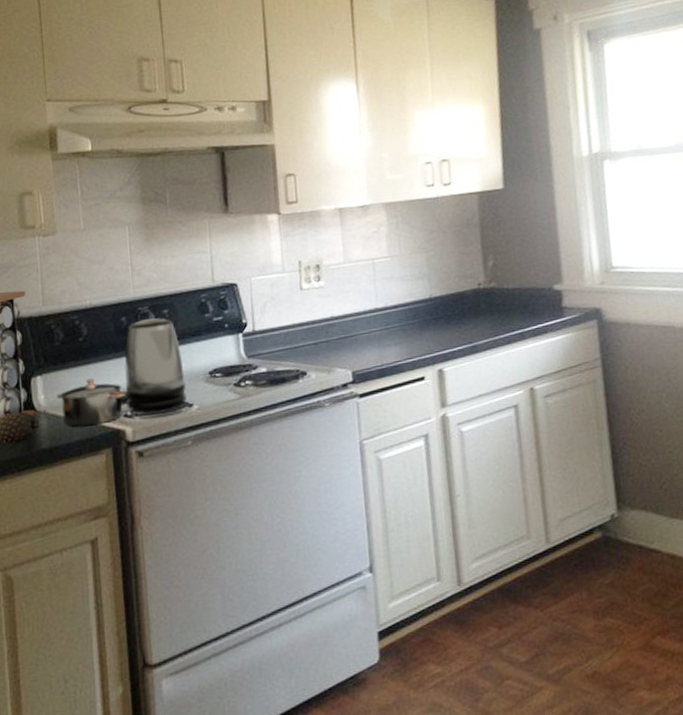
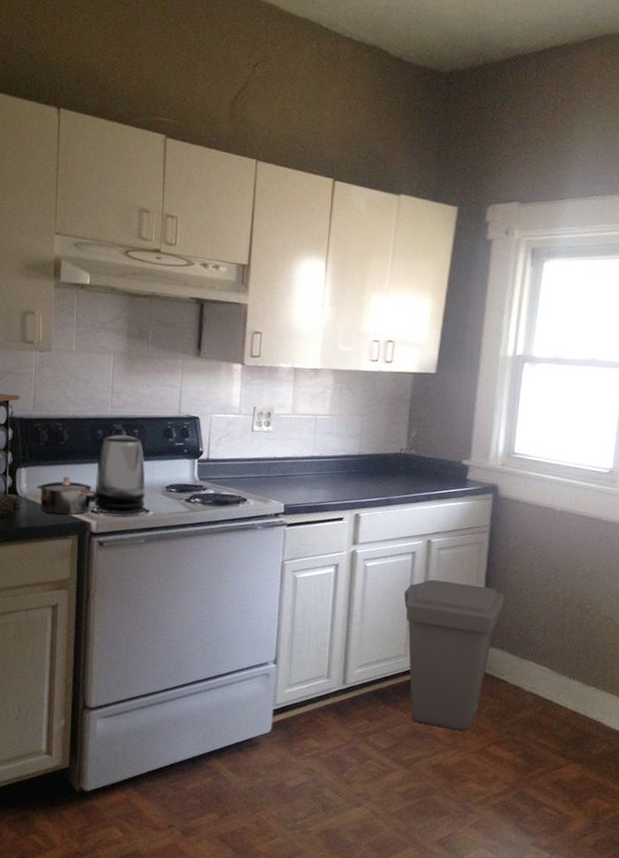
trash can: none [512,434,637,624] -> present [404,579,505,731]

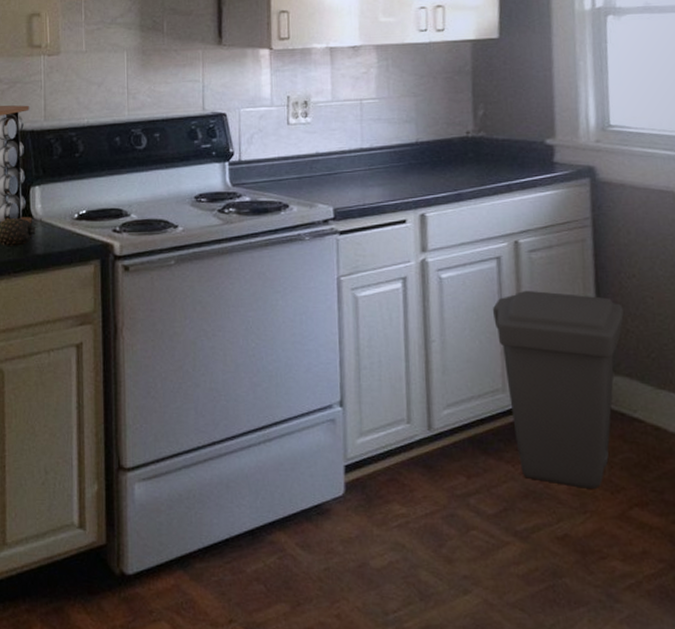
cooking pot: present [36,477,96,515] -> none [52,193,117,237]
kettle: present [94,434,145,511] -> none [116,140,172,228]

